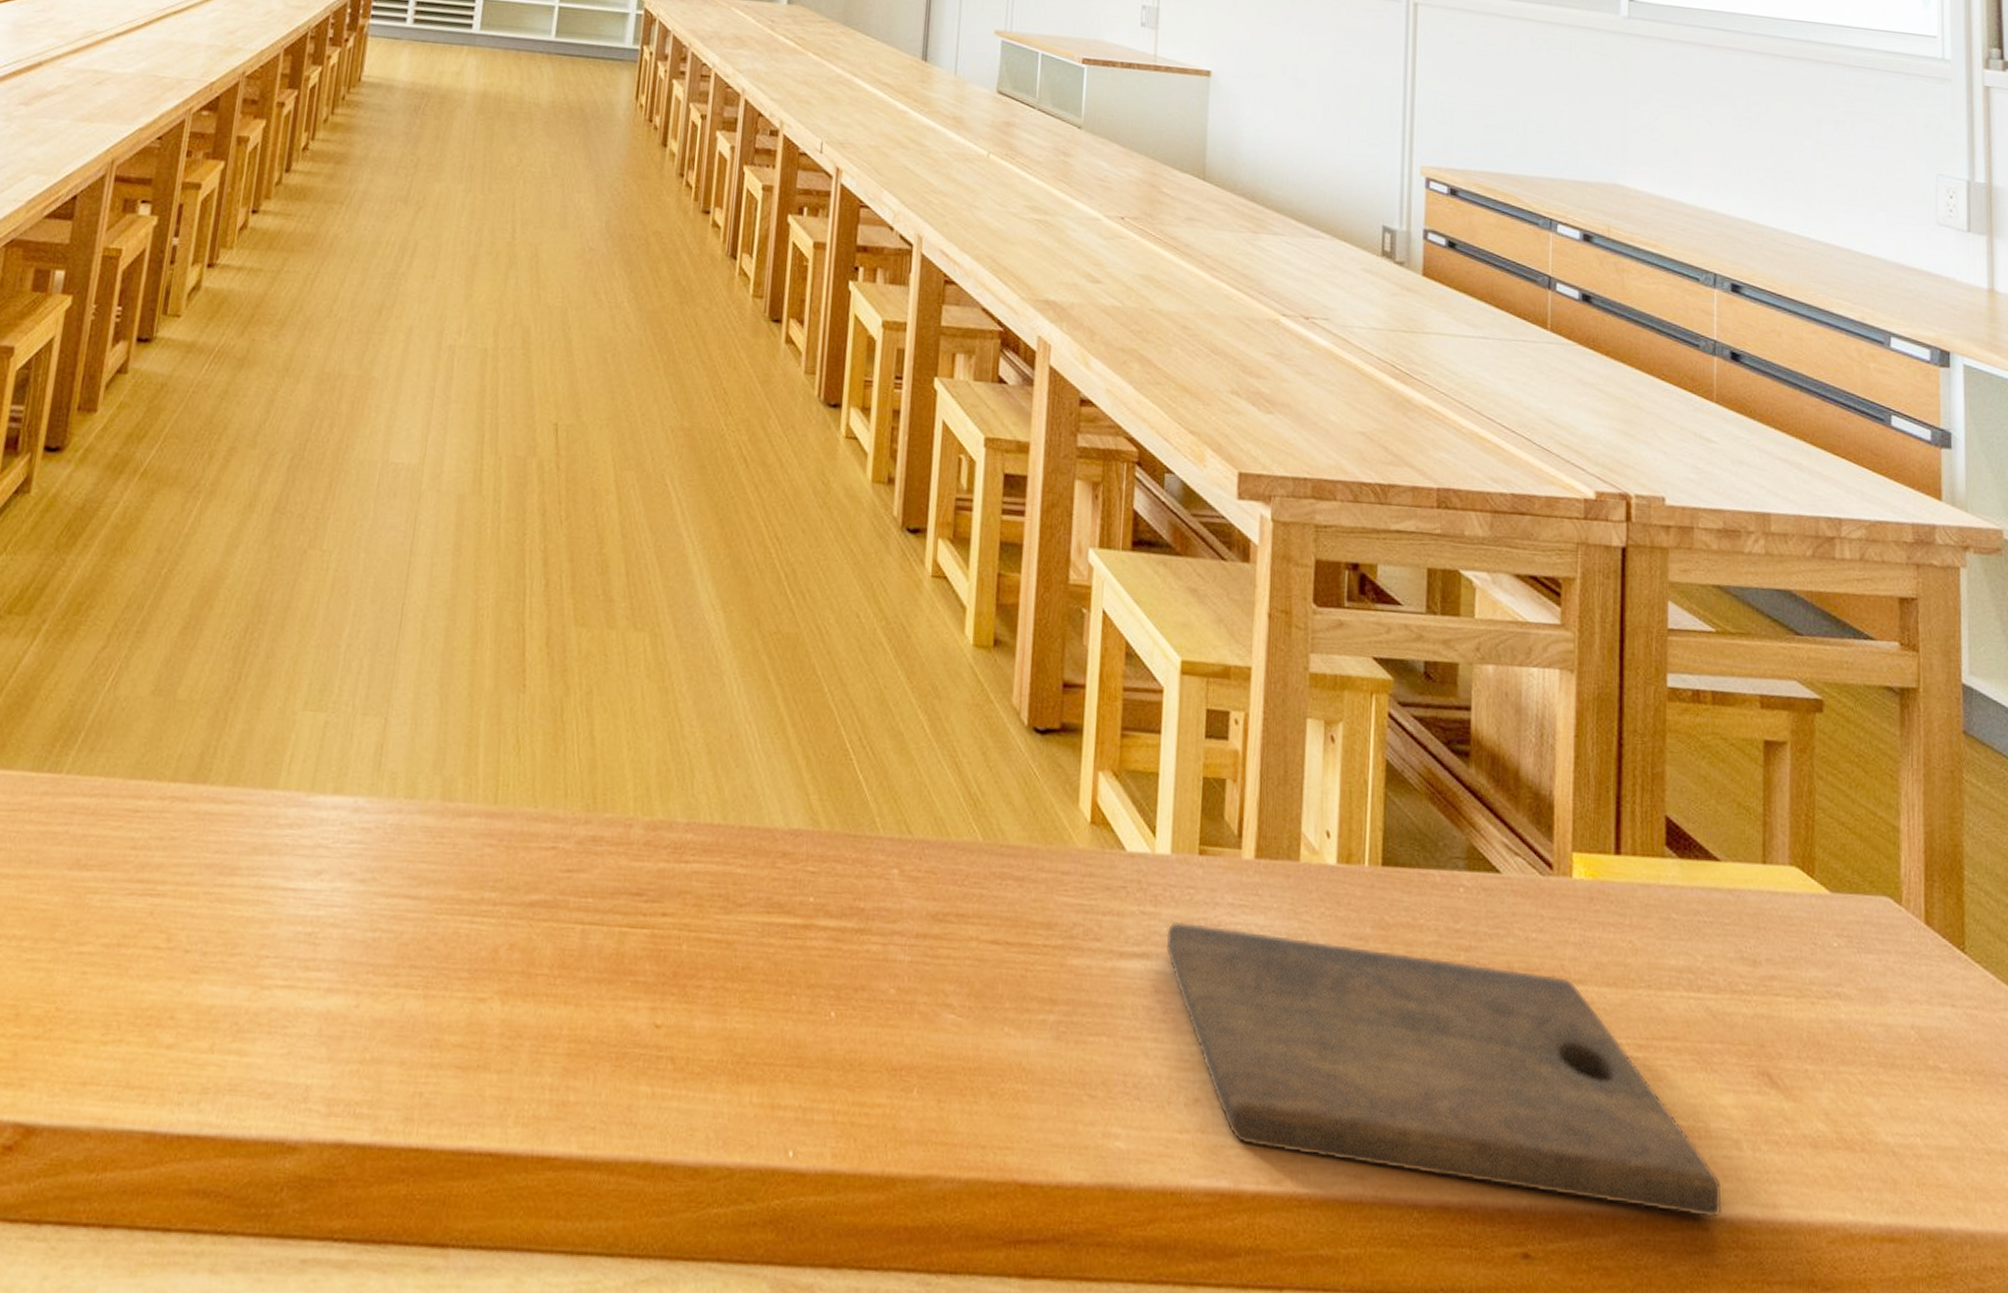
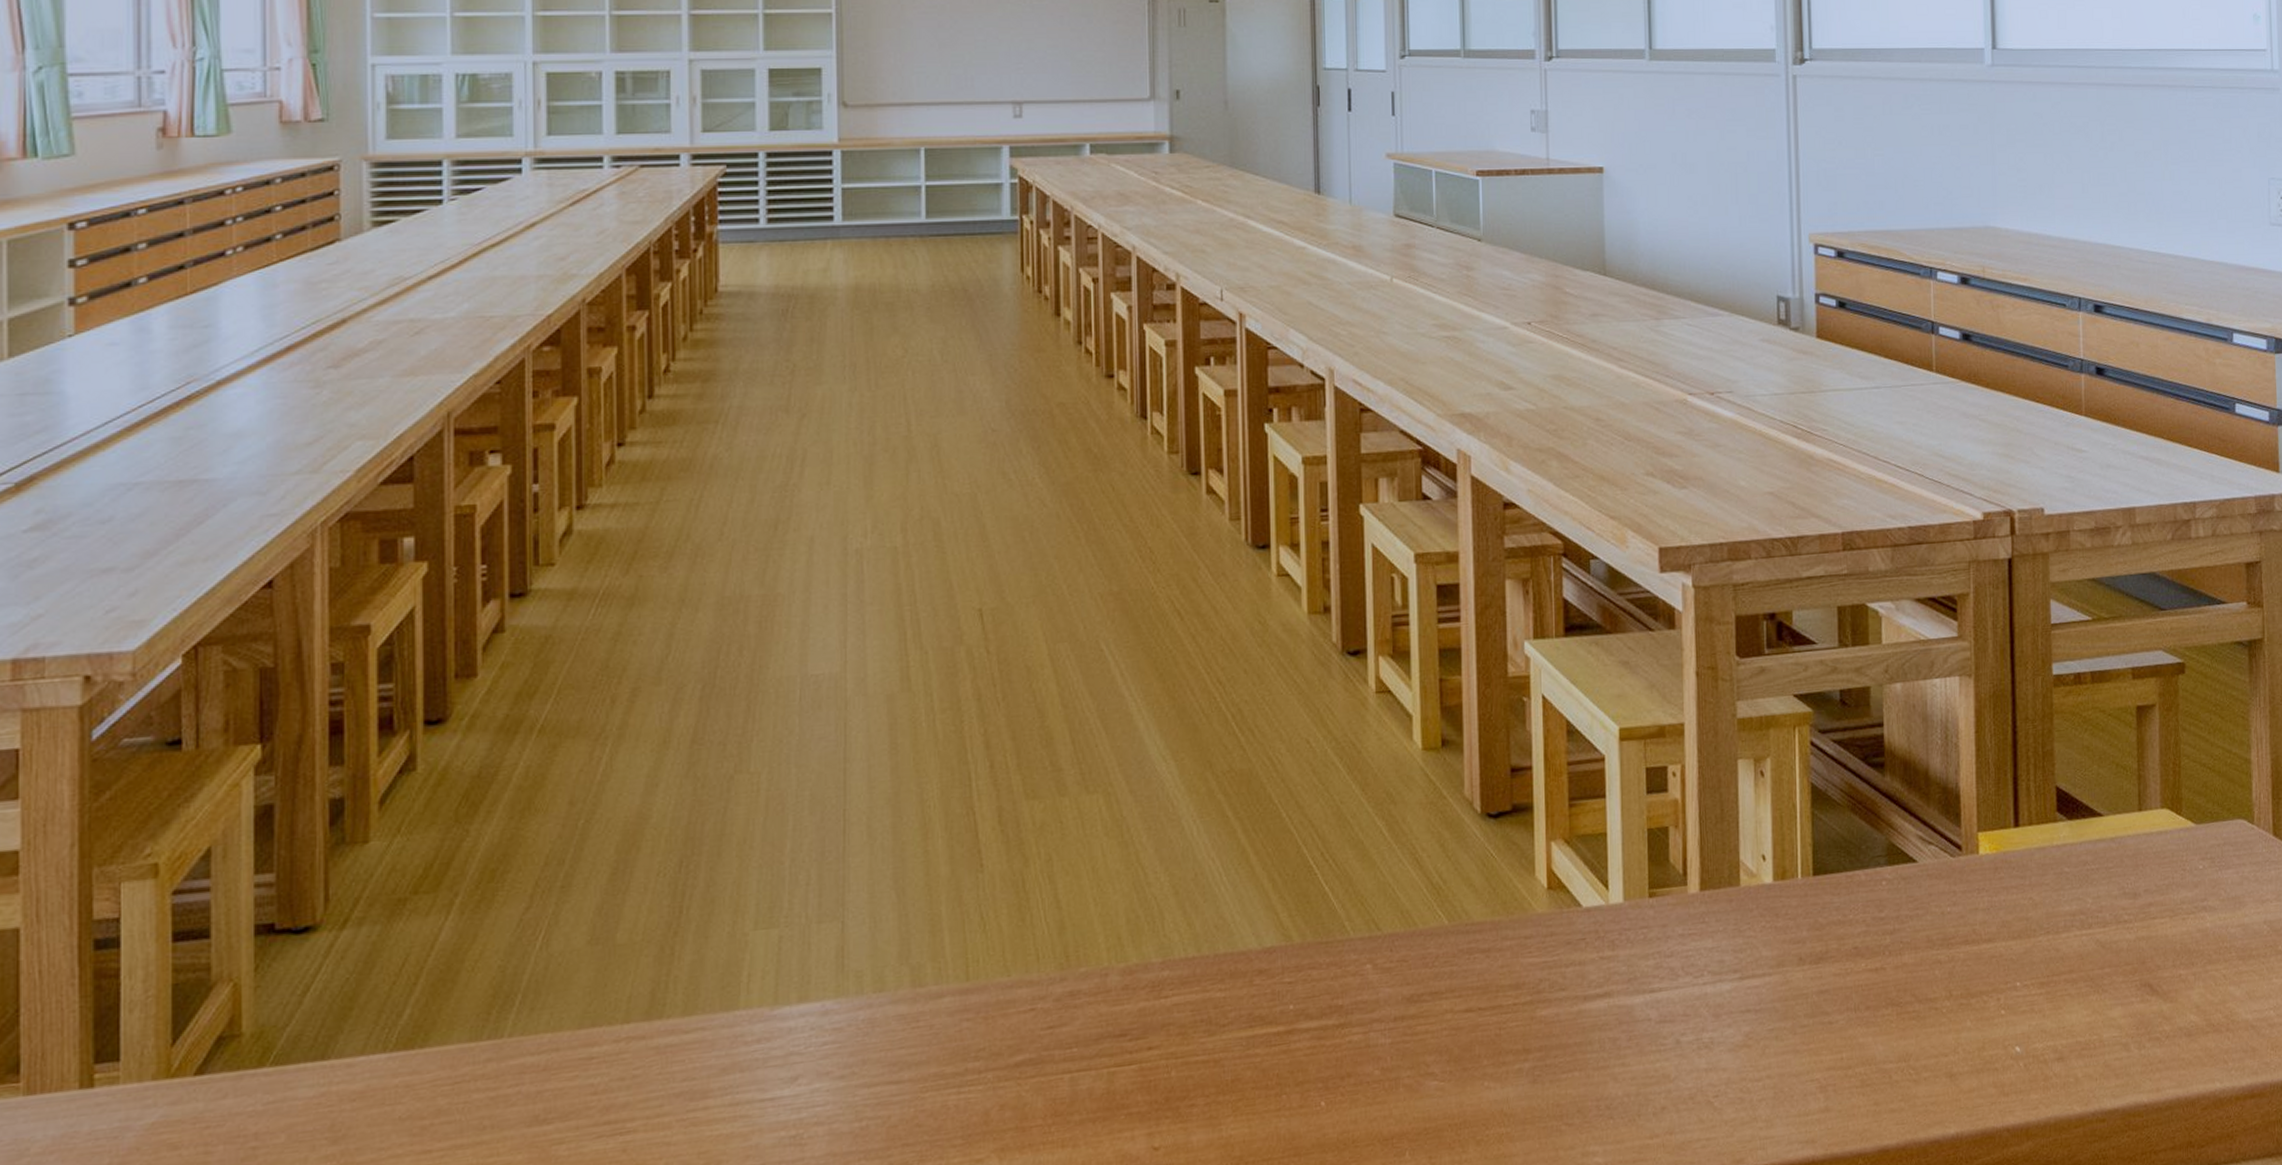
cutting board: present [1166,921,1722,1217] -> none [1625,939,2115,1136]

